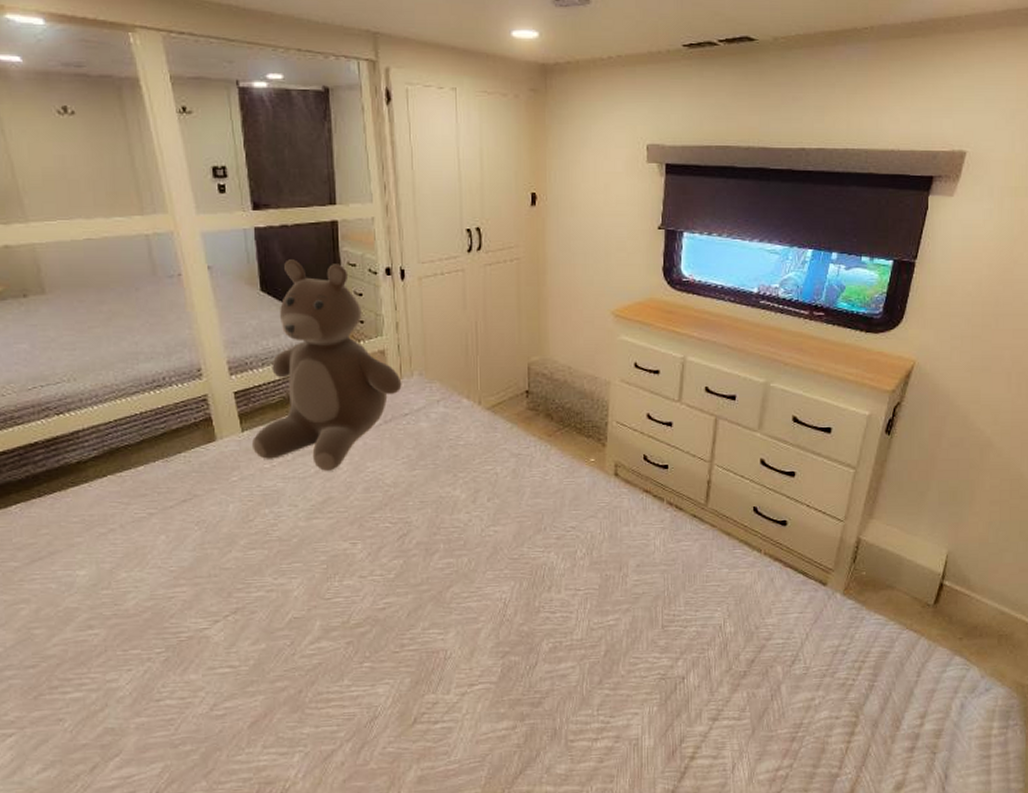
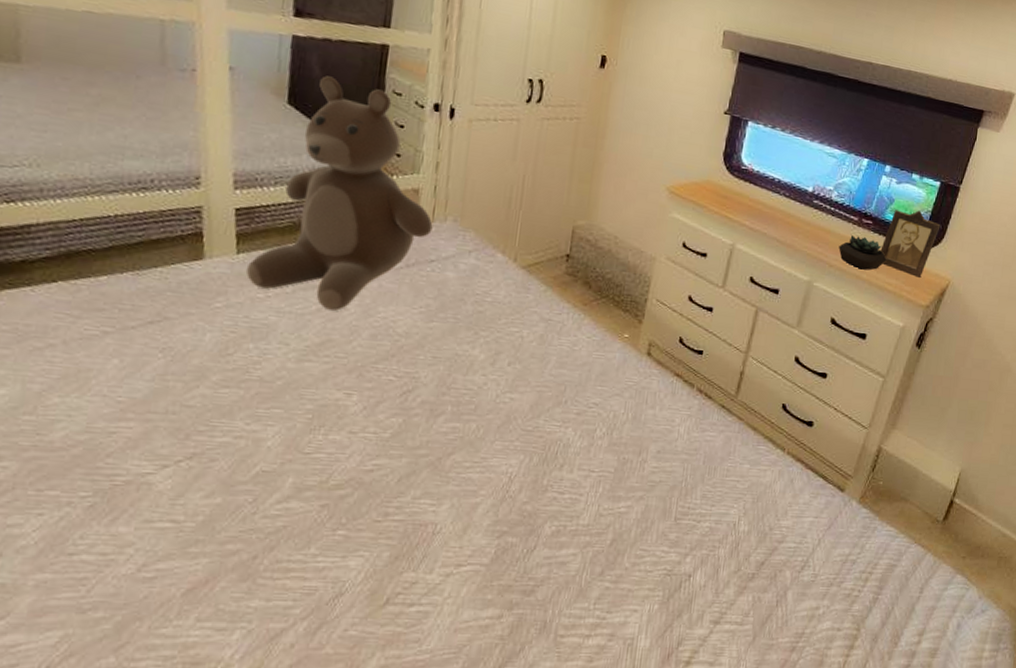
succulent plant: none [792,330,844,363] -> present [838,235,887,270]
photo frame: none [836,294,898,363] -> present [880,209,941,277]

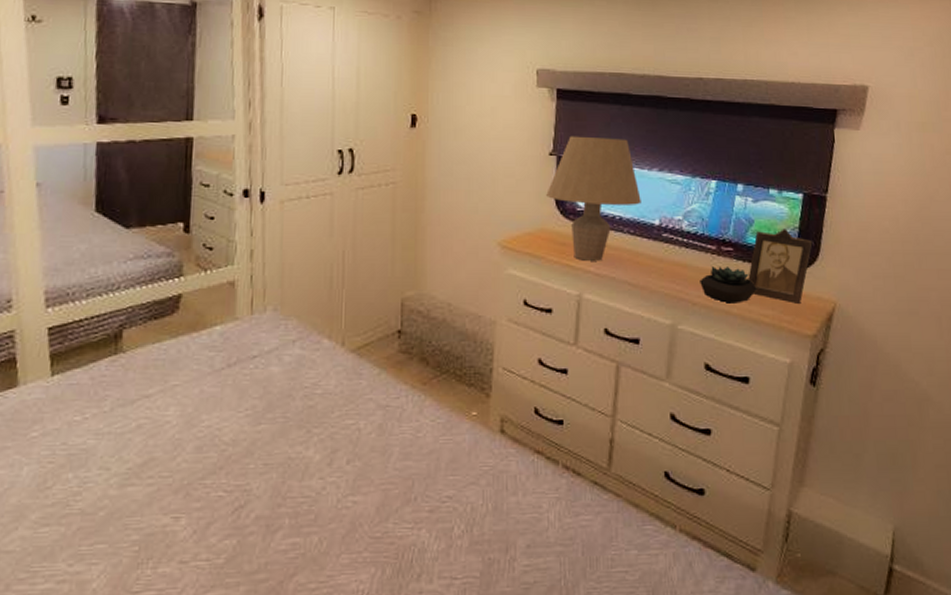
bear: present [246,75,433,311] -> none [62,178,252,425]
table lamp: none [716,98,800,217] -> present [546,136,641,261]

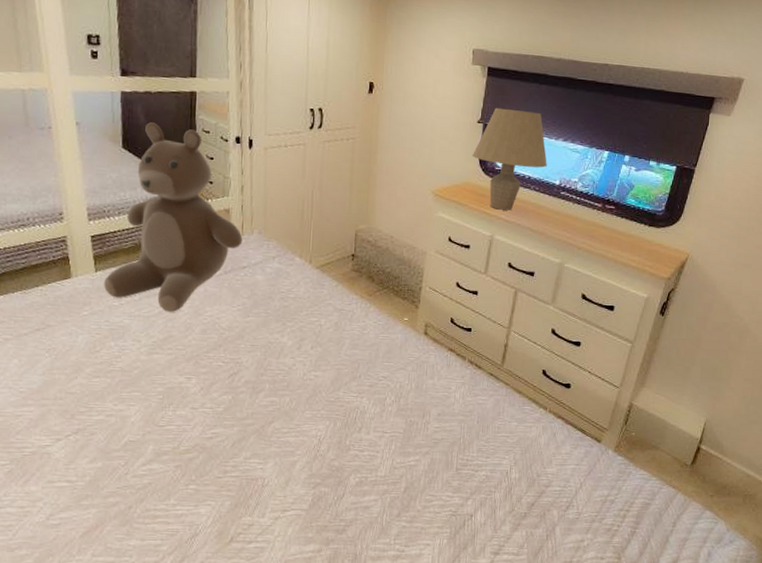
bear: none [62,178,252,425] -> present [104,122,243,312]
succulent plant: present [700,267,757,303] -> none [585,220,630,250]
photo frame: present [748,229,813,304] -> none [623,194,678,253]

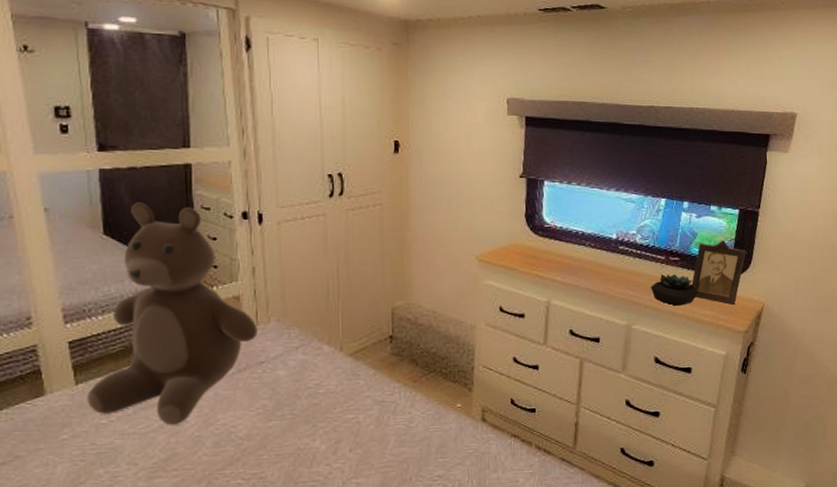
table lamp: present [472,107,547,211] -> none [518,159,601,271]
succulent plant: none [585,220,630,250] -> present [651,274,699,306]
photo frame: none [623,194,678,253] -> present [691,240,746,305]

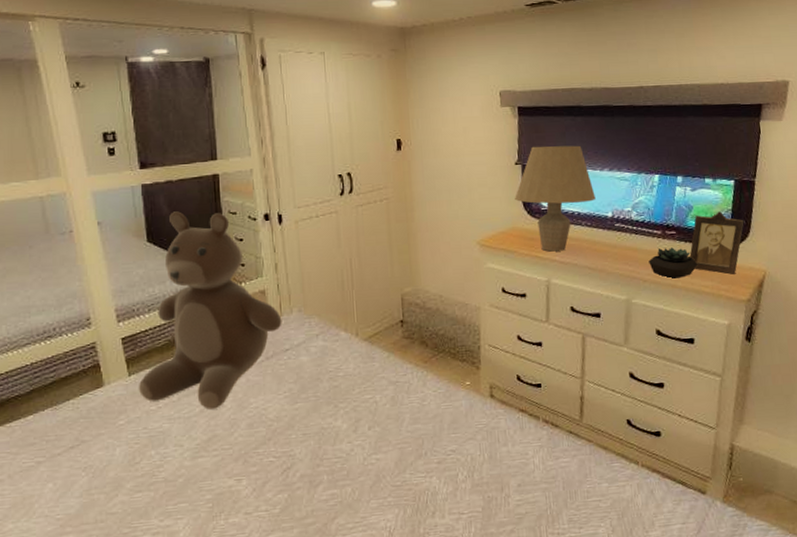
table lamp: none [518,159,601,271] -> present [515,145,596,252]

